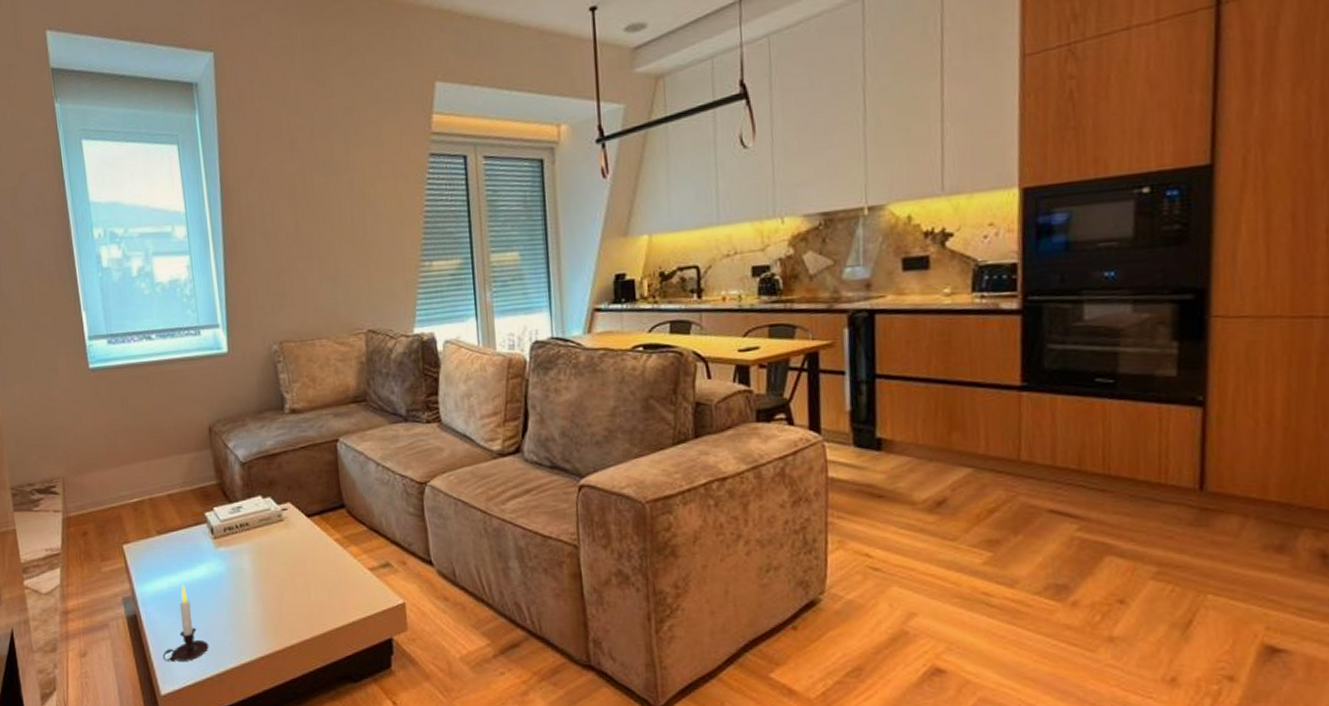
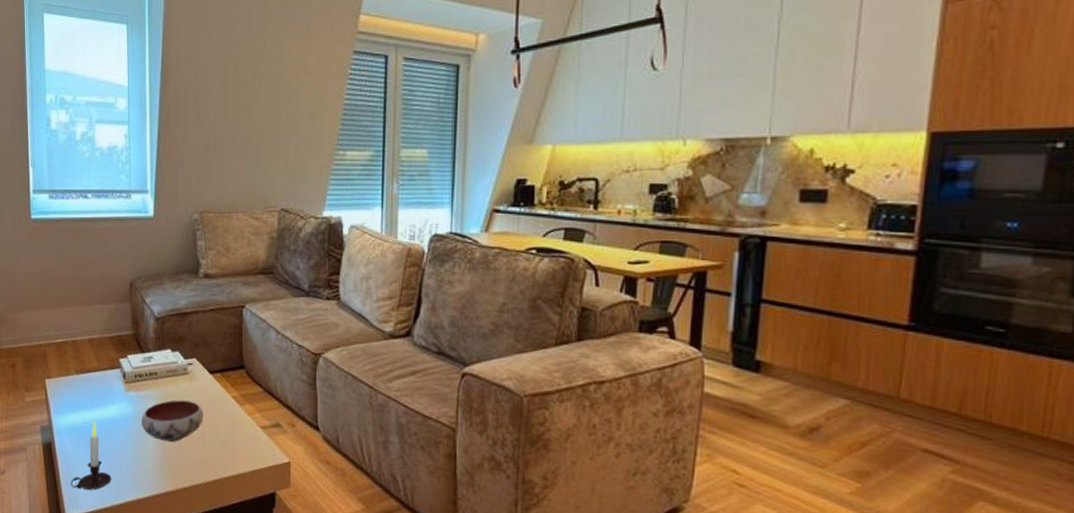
bowl: none [236,550,305,597] -> present [142,400,203,442]

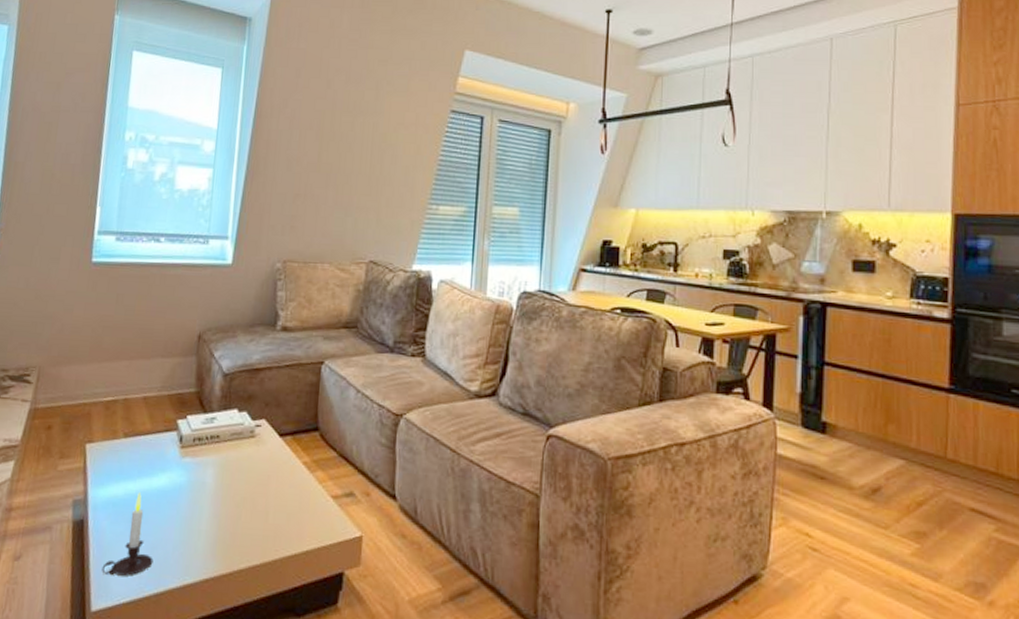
bowl: present [142,400,203,442] -> none [195,466,269,516]

